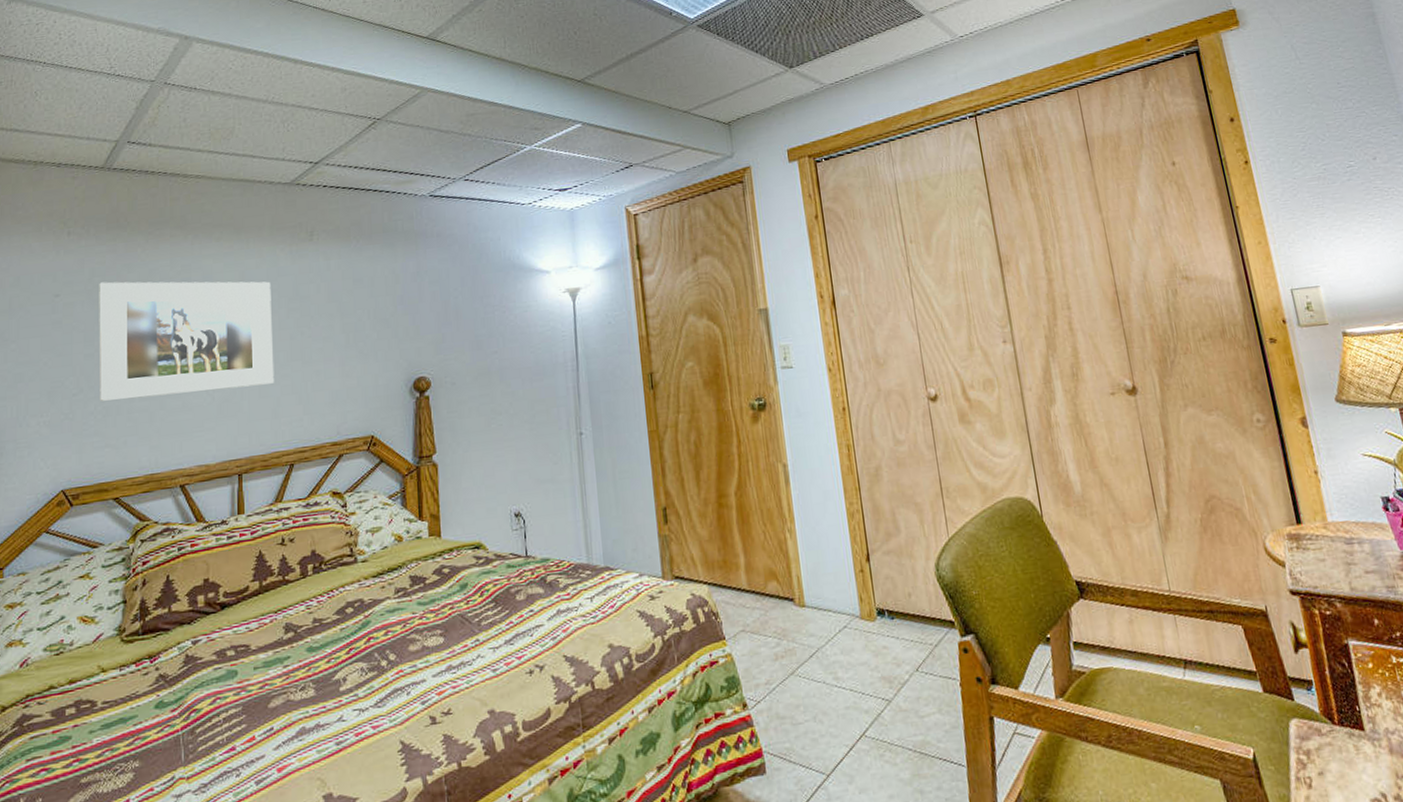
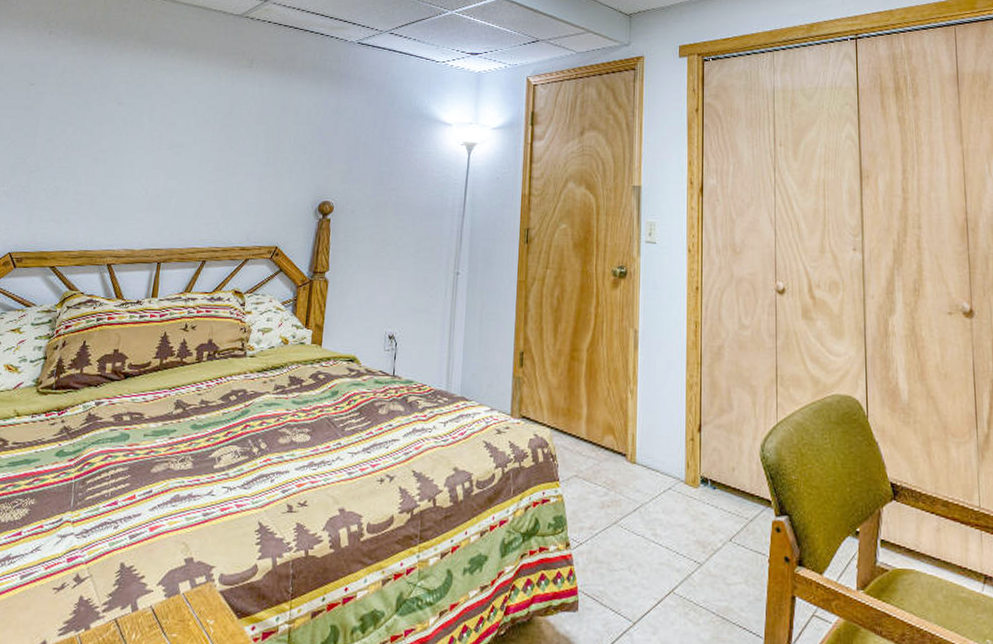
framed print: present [99,281,275,401] -> none [52,78,211,187]

